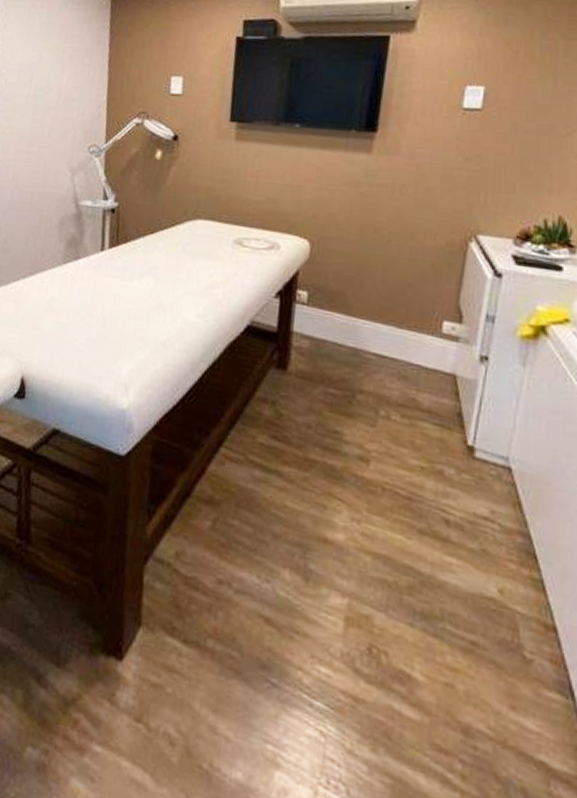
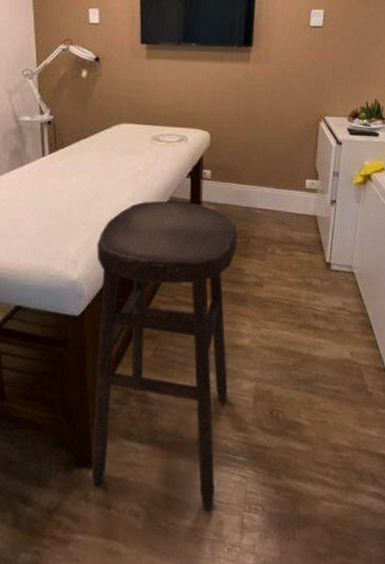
stool: none [120,321,338,769] -> present [91,201,237,511]

